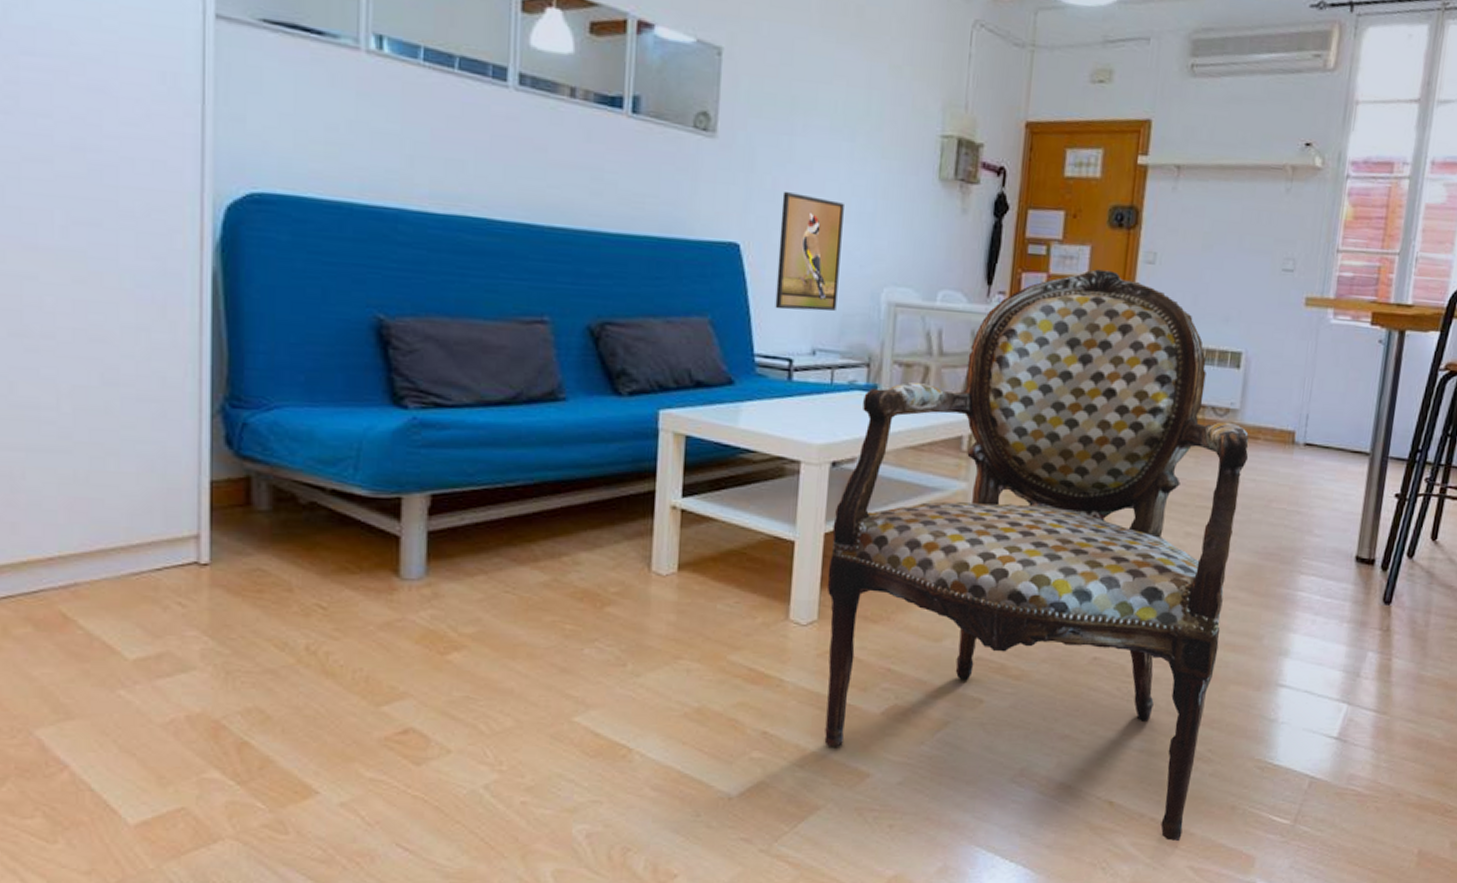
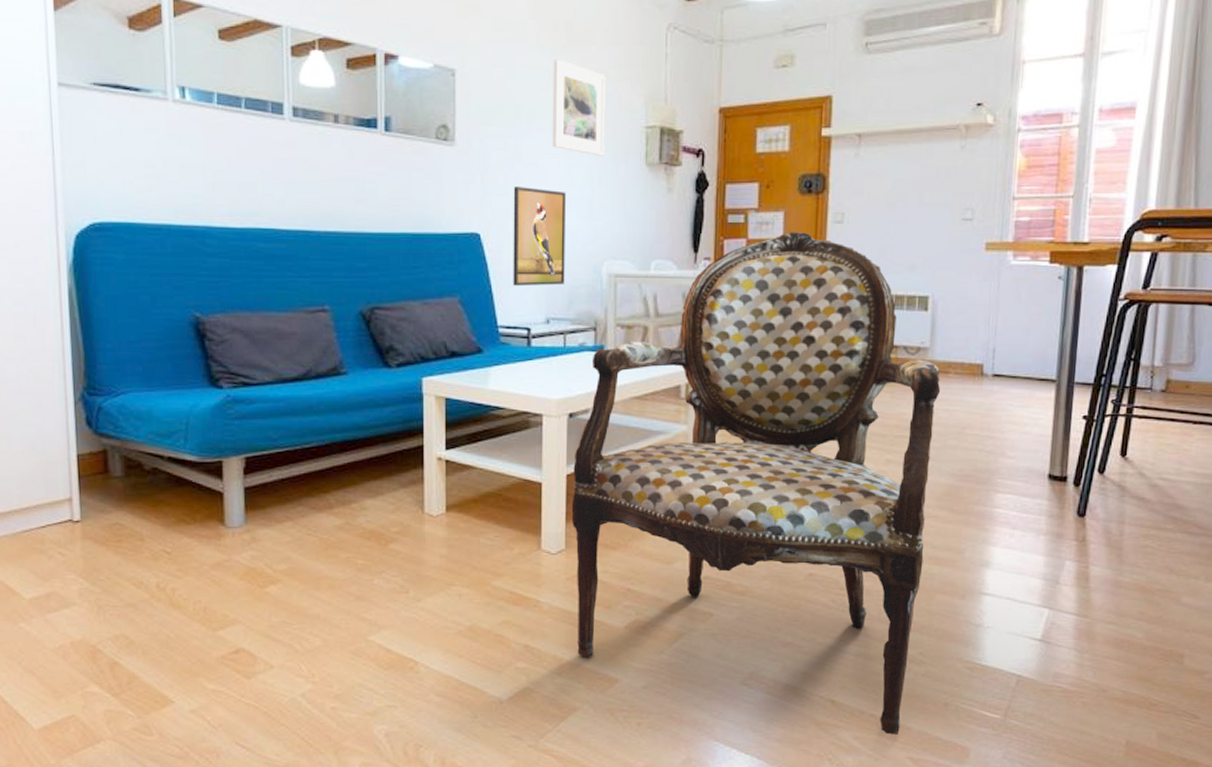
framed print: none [831,48,899,165] -> present [552,60,606,156]

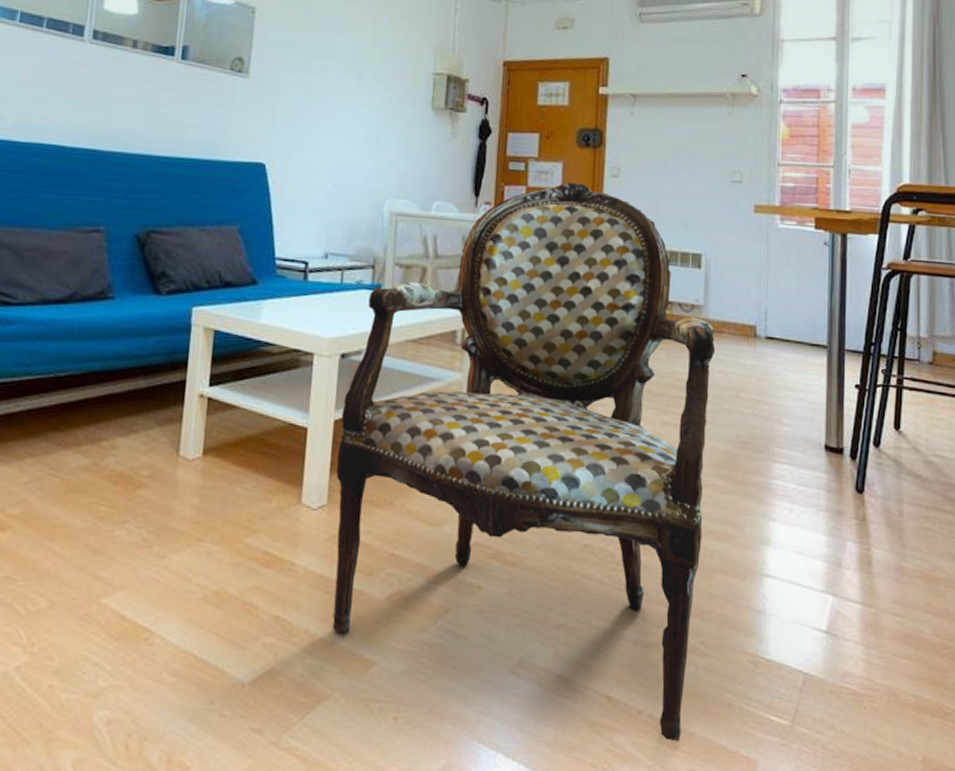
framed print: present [513,187,566,287] -> none [294,121,353,220]
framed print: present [552,60,606,156] -> none [343,6,398,98]

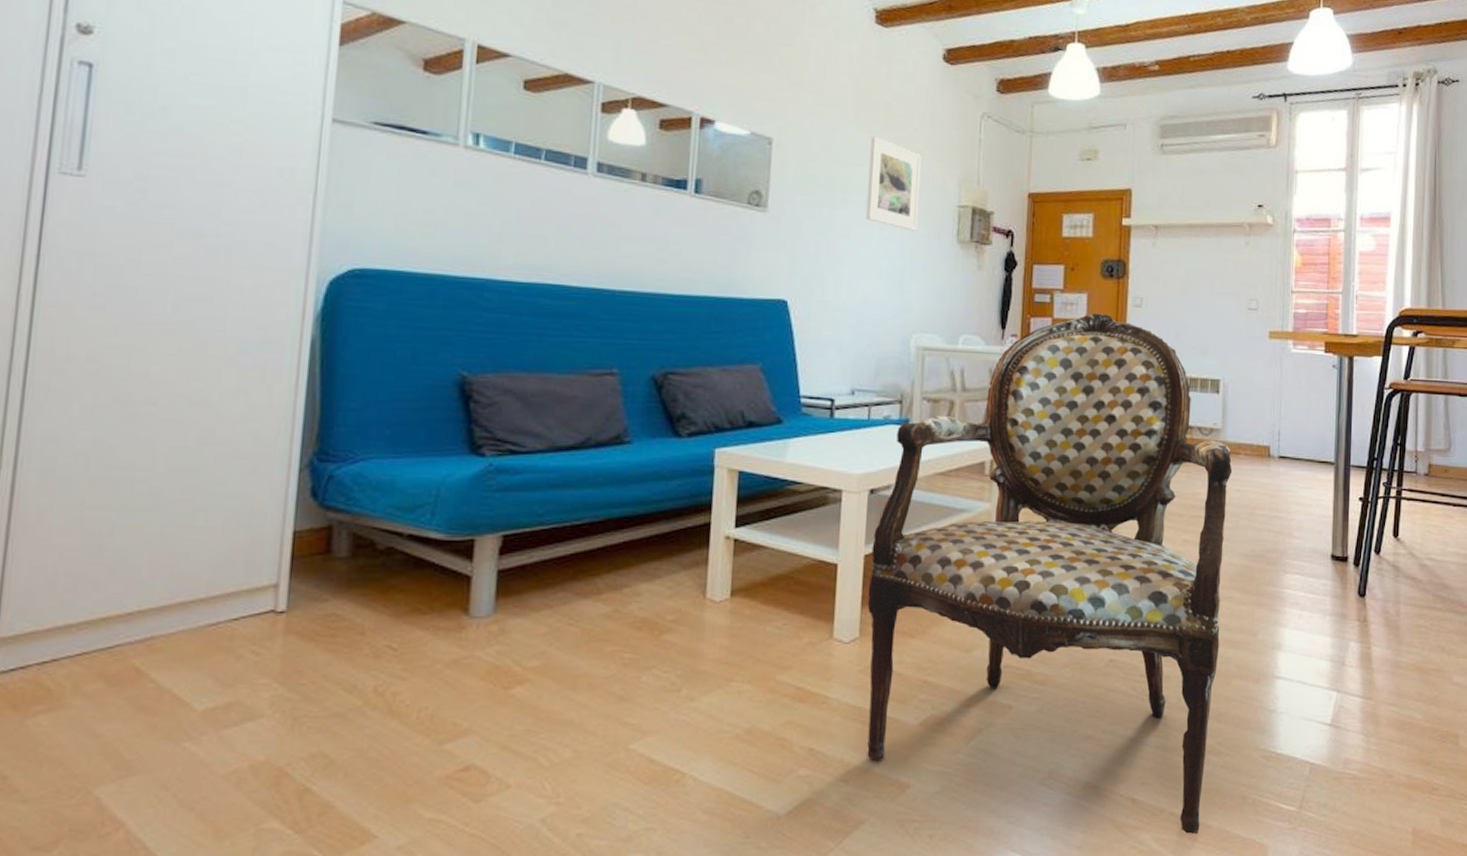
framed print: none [343,6,398,98] -> present [866,137,922,231]

